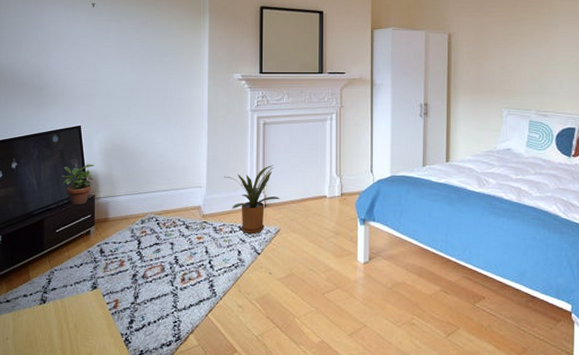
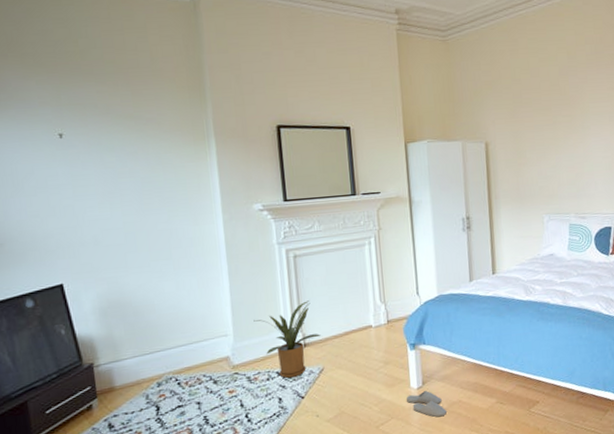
potted plant: present [61,164,94,205] -> none [44,327,89,379]
slippers: none [353,266,390,295] -> present [407,390,447,418]

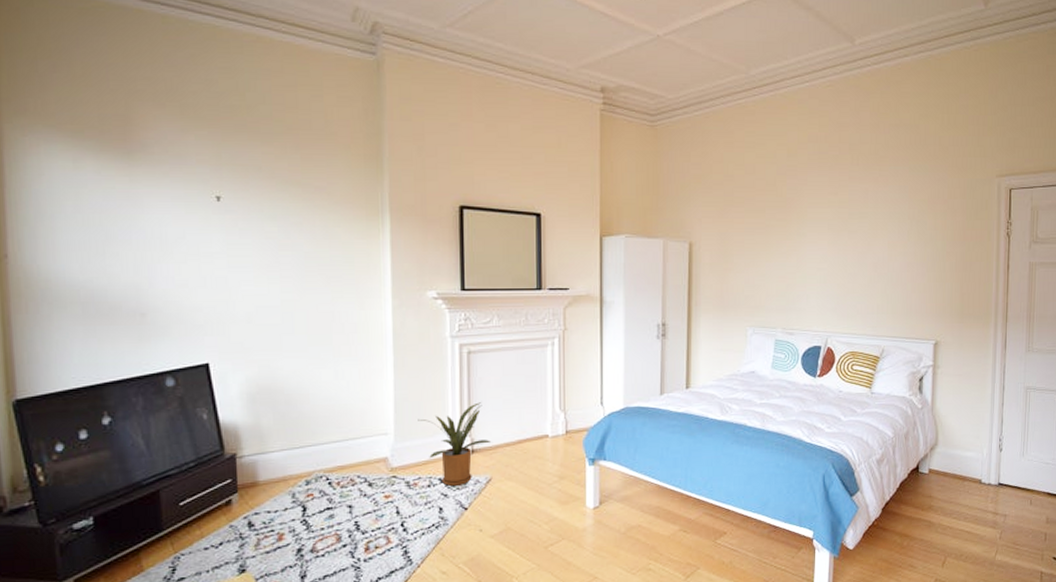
slippers: present [407,390,447,418] -> none [581,510,624,542]

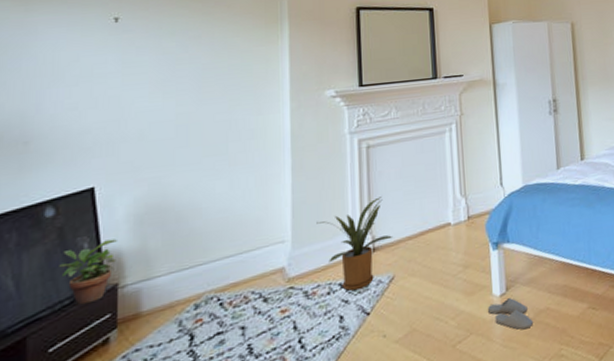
potted plant: none [183,413,233,469] -> present [59,239,117,305]
slippers: none [581,510,624,542] -> present [488,297,533,330]

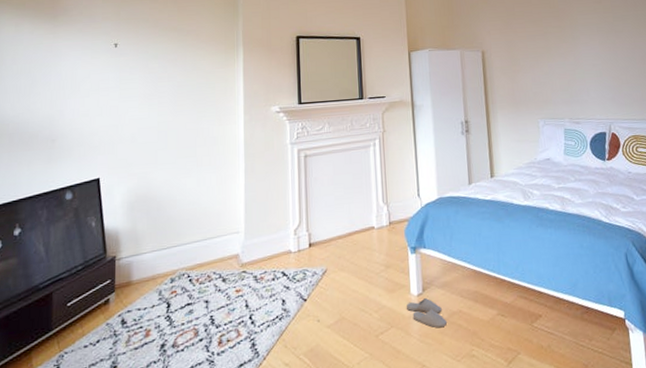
potted plant: present [59,239,117,305] -> none [75,220,115,271]
house plant: present [316,197,393,291] -> none [264,200,326,279]

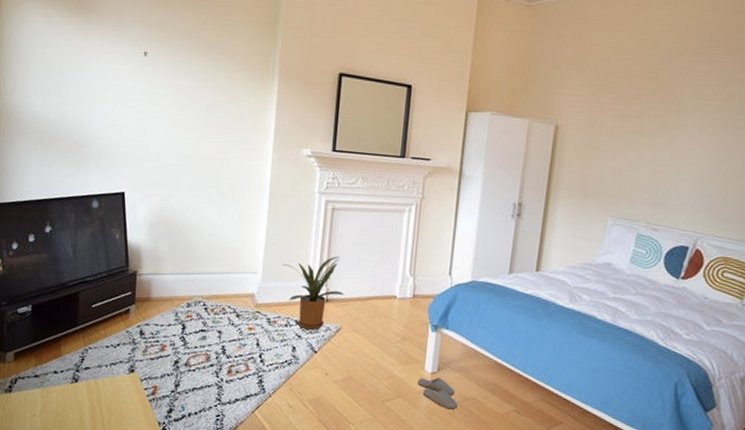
house plant: none [264,200,326,279] -> present [283,256,345,330]

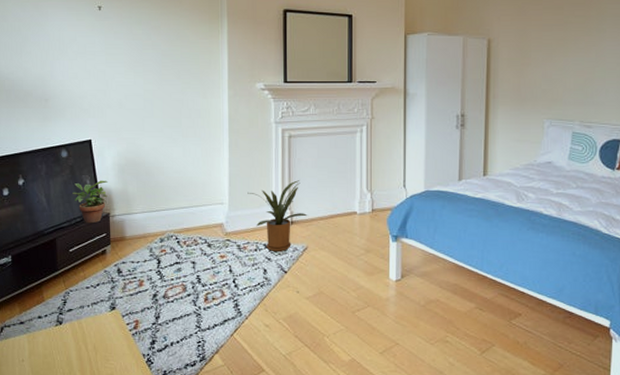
potted plant: none [100,235,138,281] -> present [72,180,108,224]
slippers: present [418,377,458,410] -> none [384,283,423,313]

